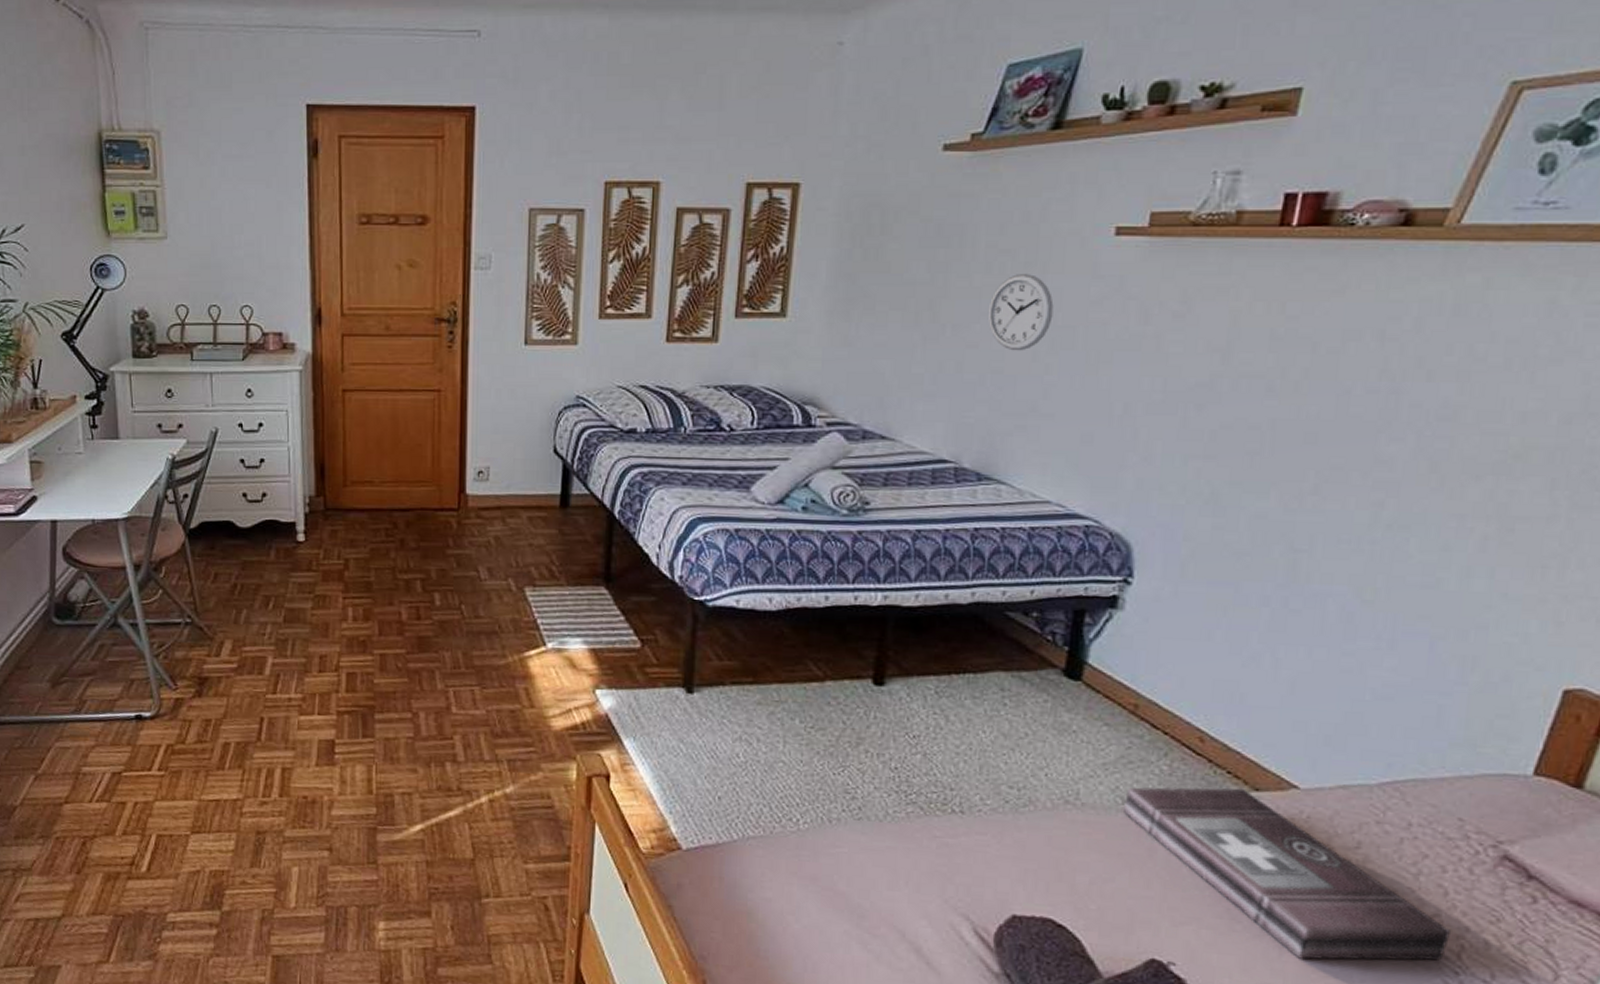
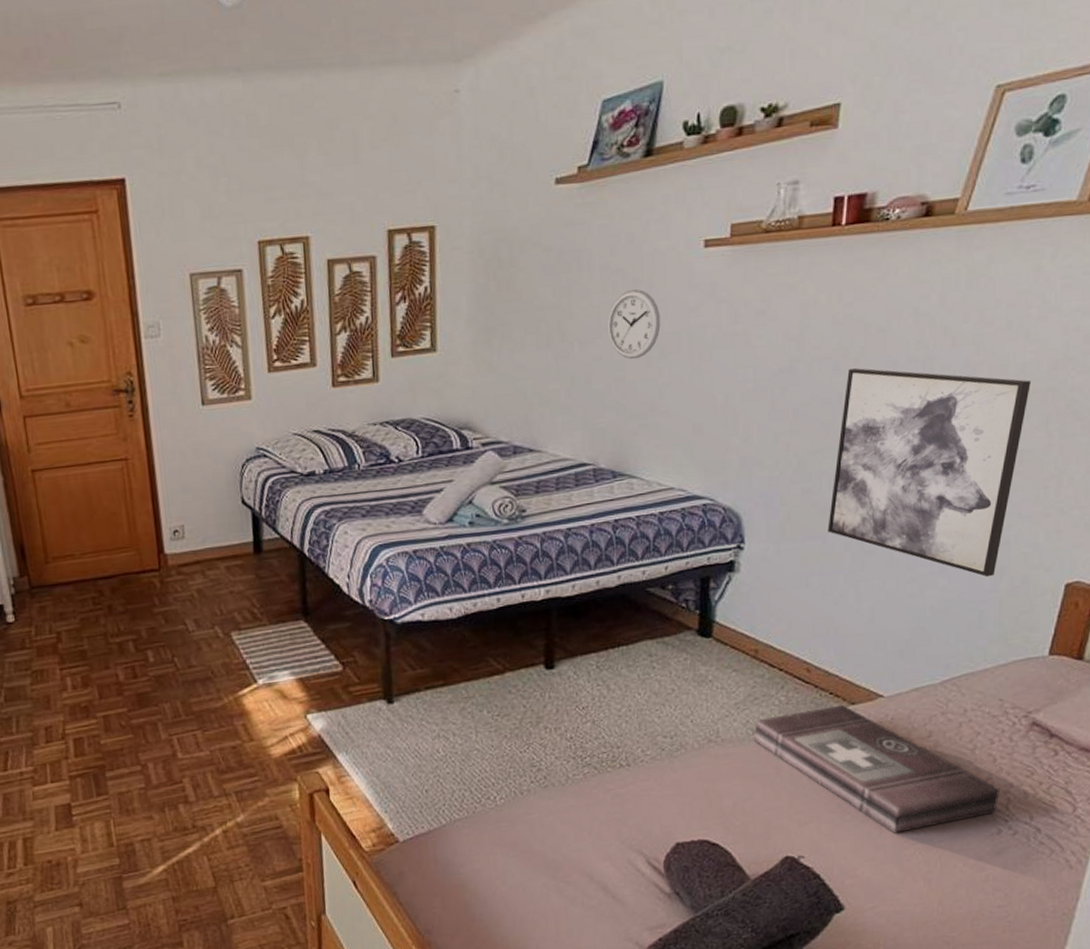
wall art: none [1242,393,1533,665] -> present [828,368,1031,577]

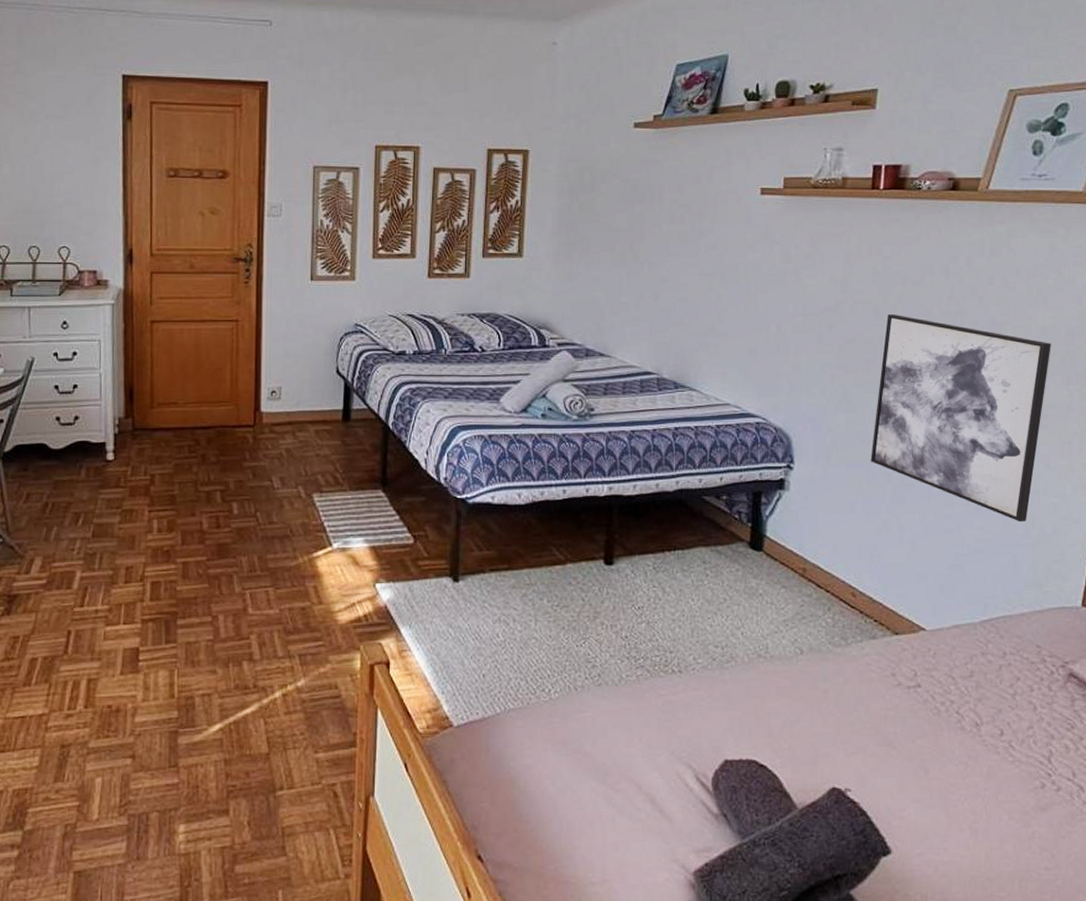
wall clock: present [608,289,661,360] -> none [675,224,721,284]
first aid kit: present [754,704,1000,833] -> none [802,633,1041,775]

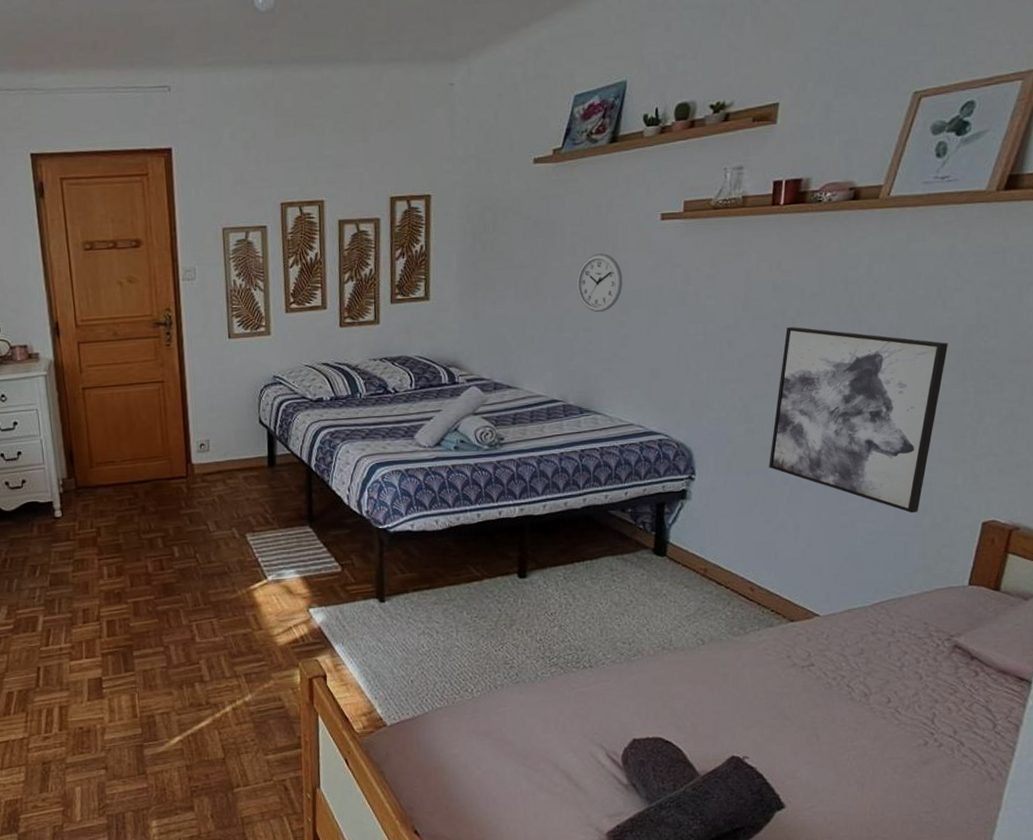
wall clock: none [675,224,721,284] -> present [577,253,623,313]

